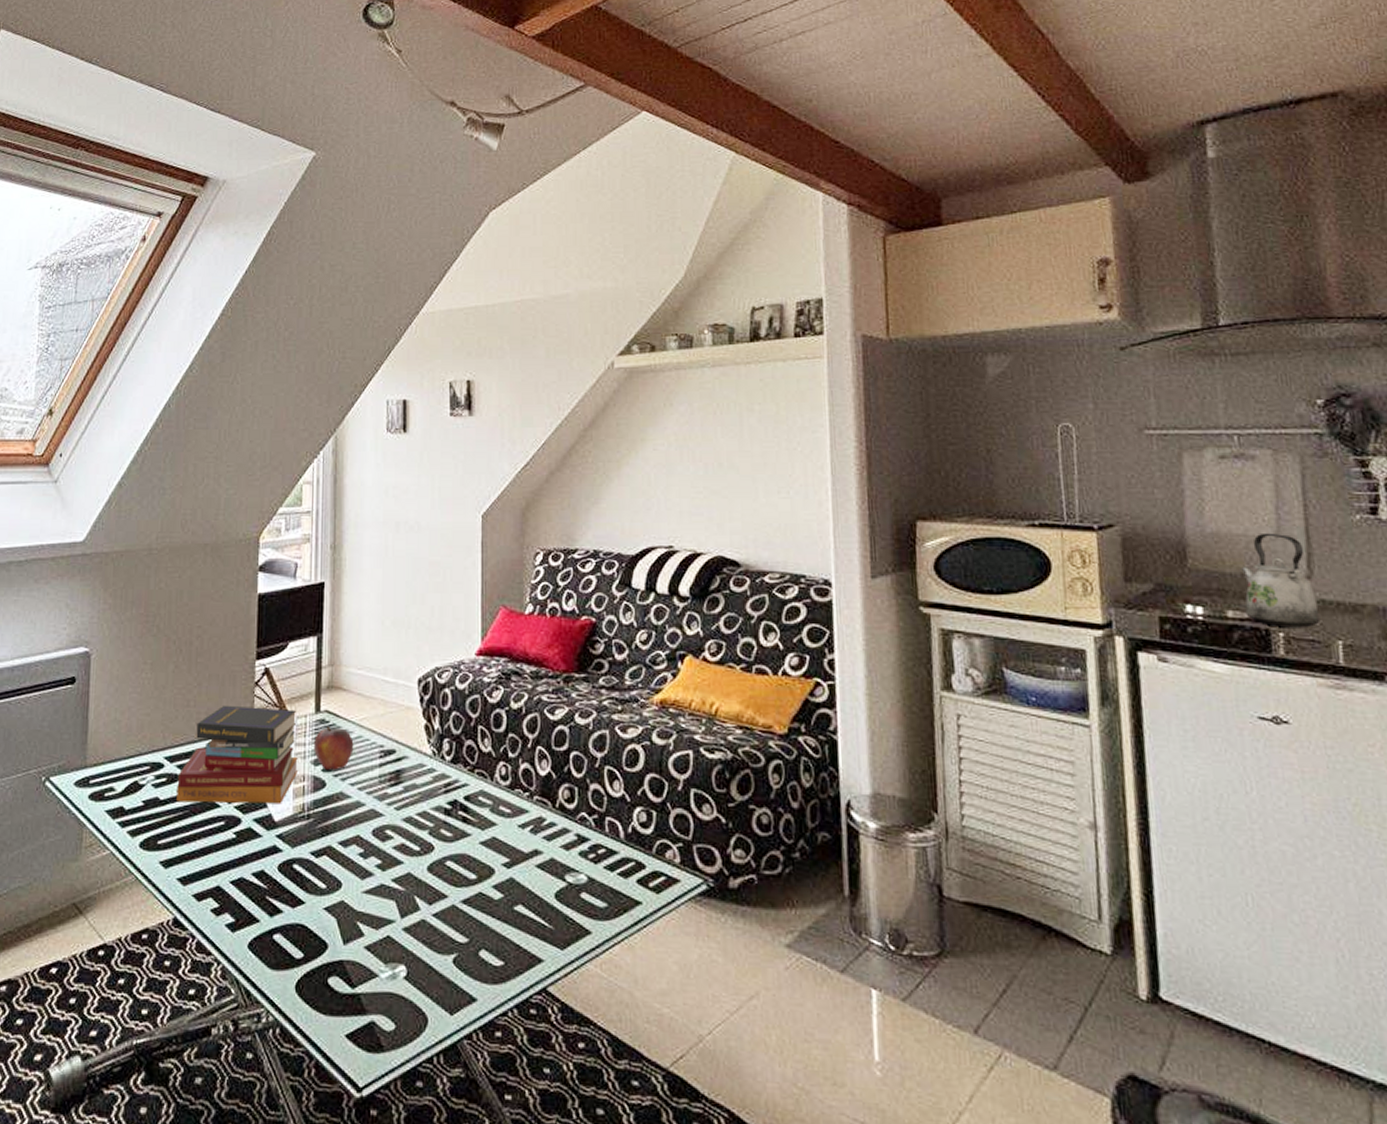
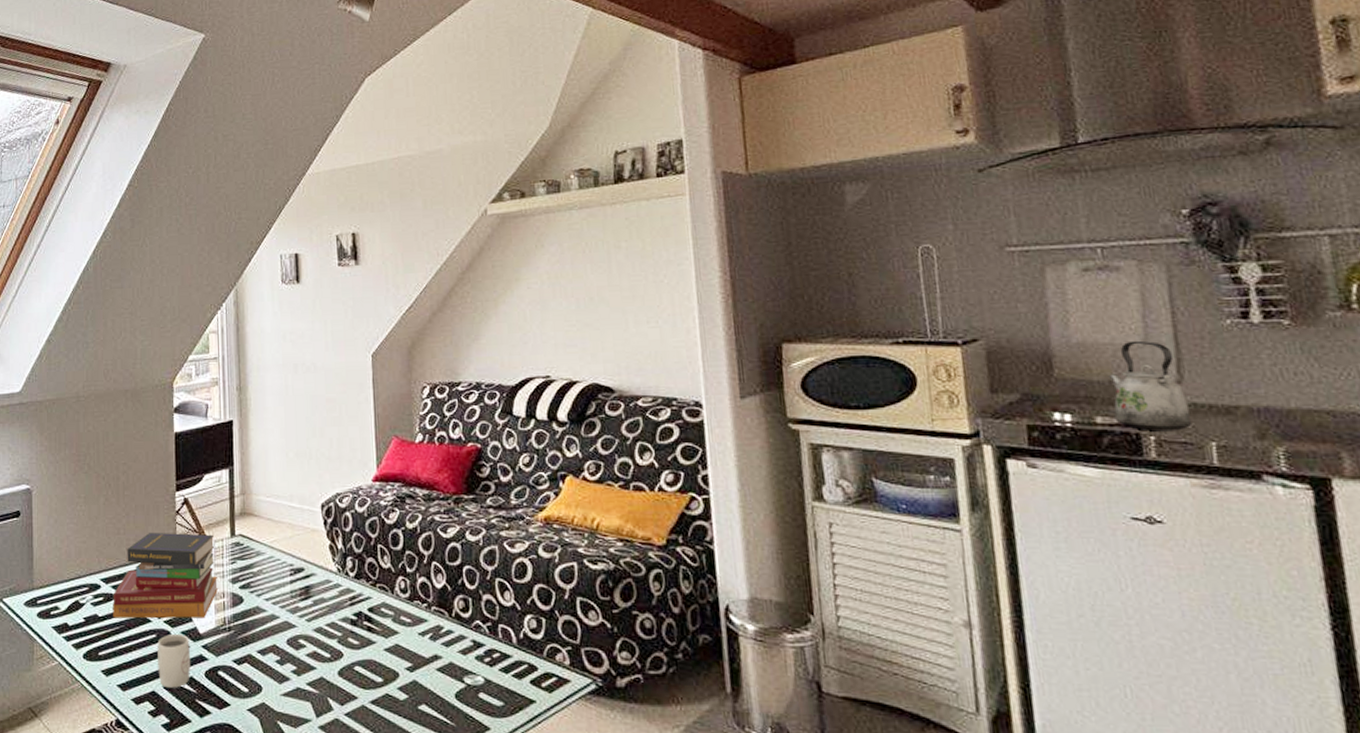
mug: none [225,820,263,883] -> present [157,633,191,688]
fruit: present [314,726,354,770] -> none [231,548,267,587]

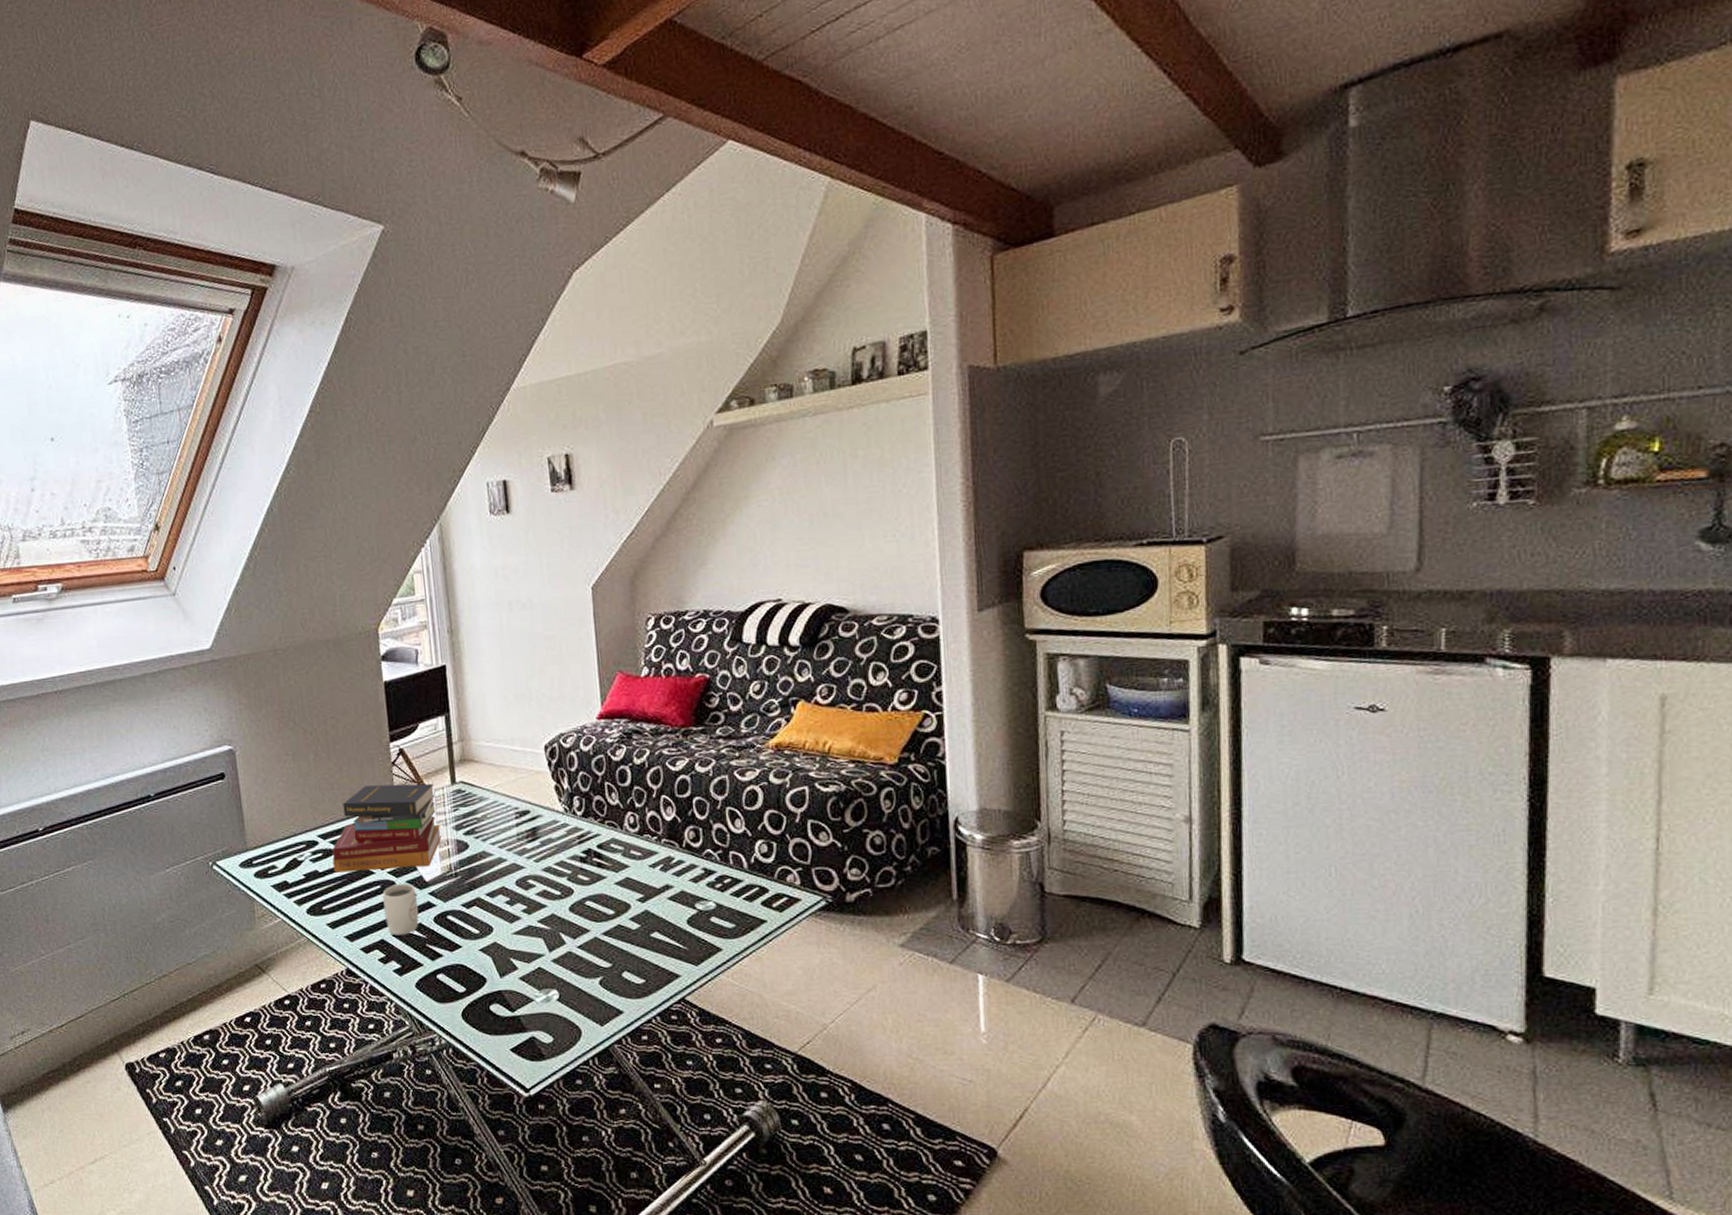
kettle: present [1108,340,1193,432] -> none [1349,528,1426,621]

